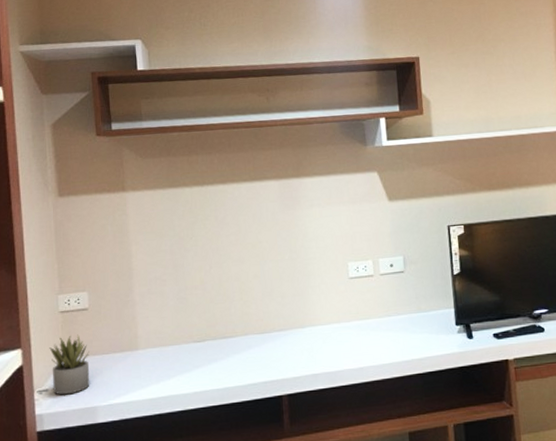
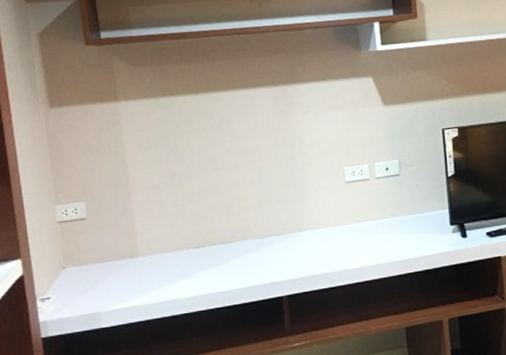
succulent plant: present [49,334,90,395] -> none [49,243,92,303]

